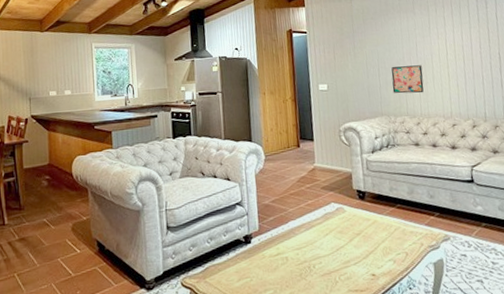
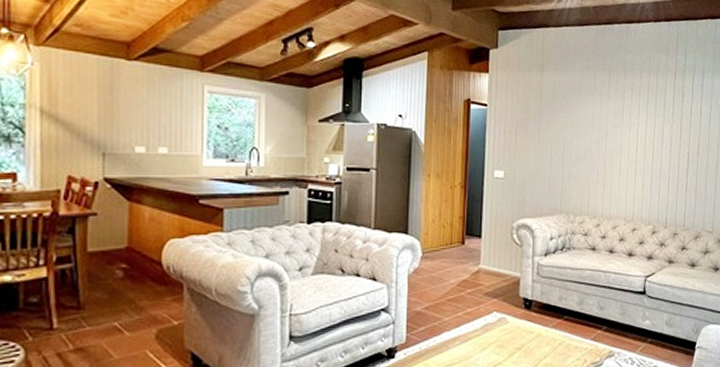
wall art: present [391,65,424,94] -> none [575,158,610,191]

